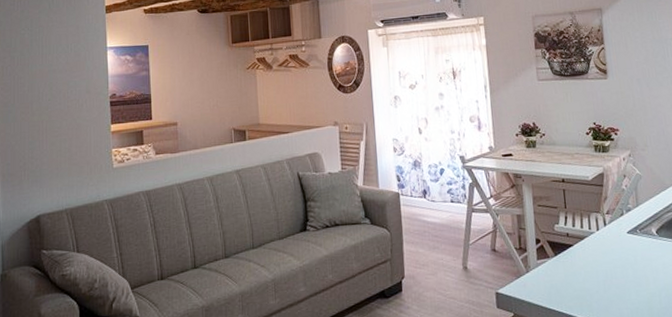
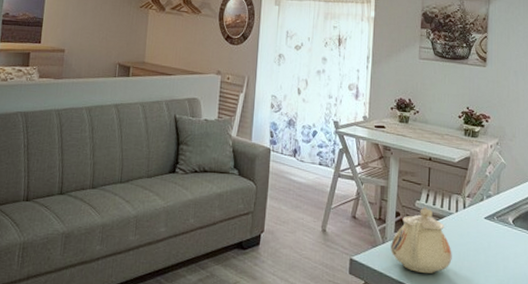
teapot: none [535,230,600,297] -> present [391,207,452,273]

